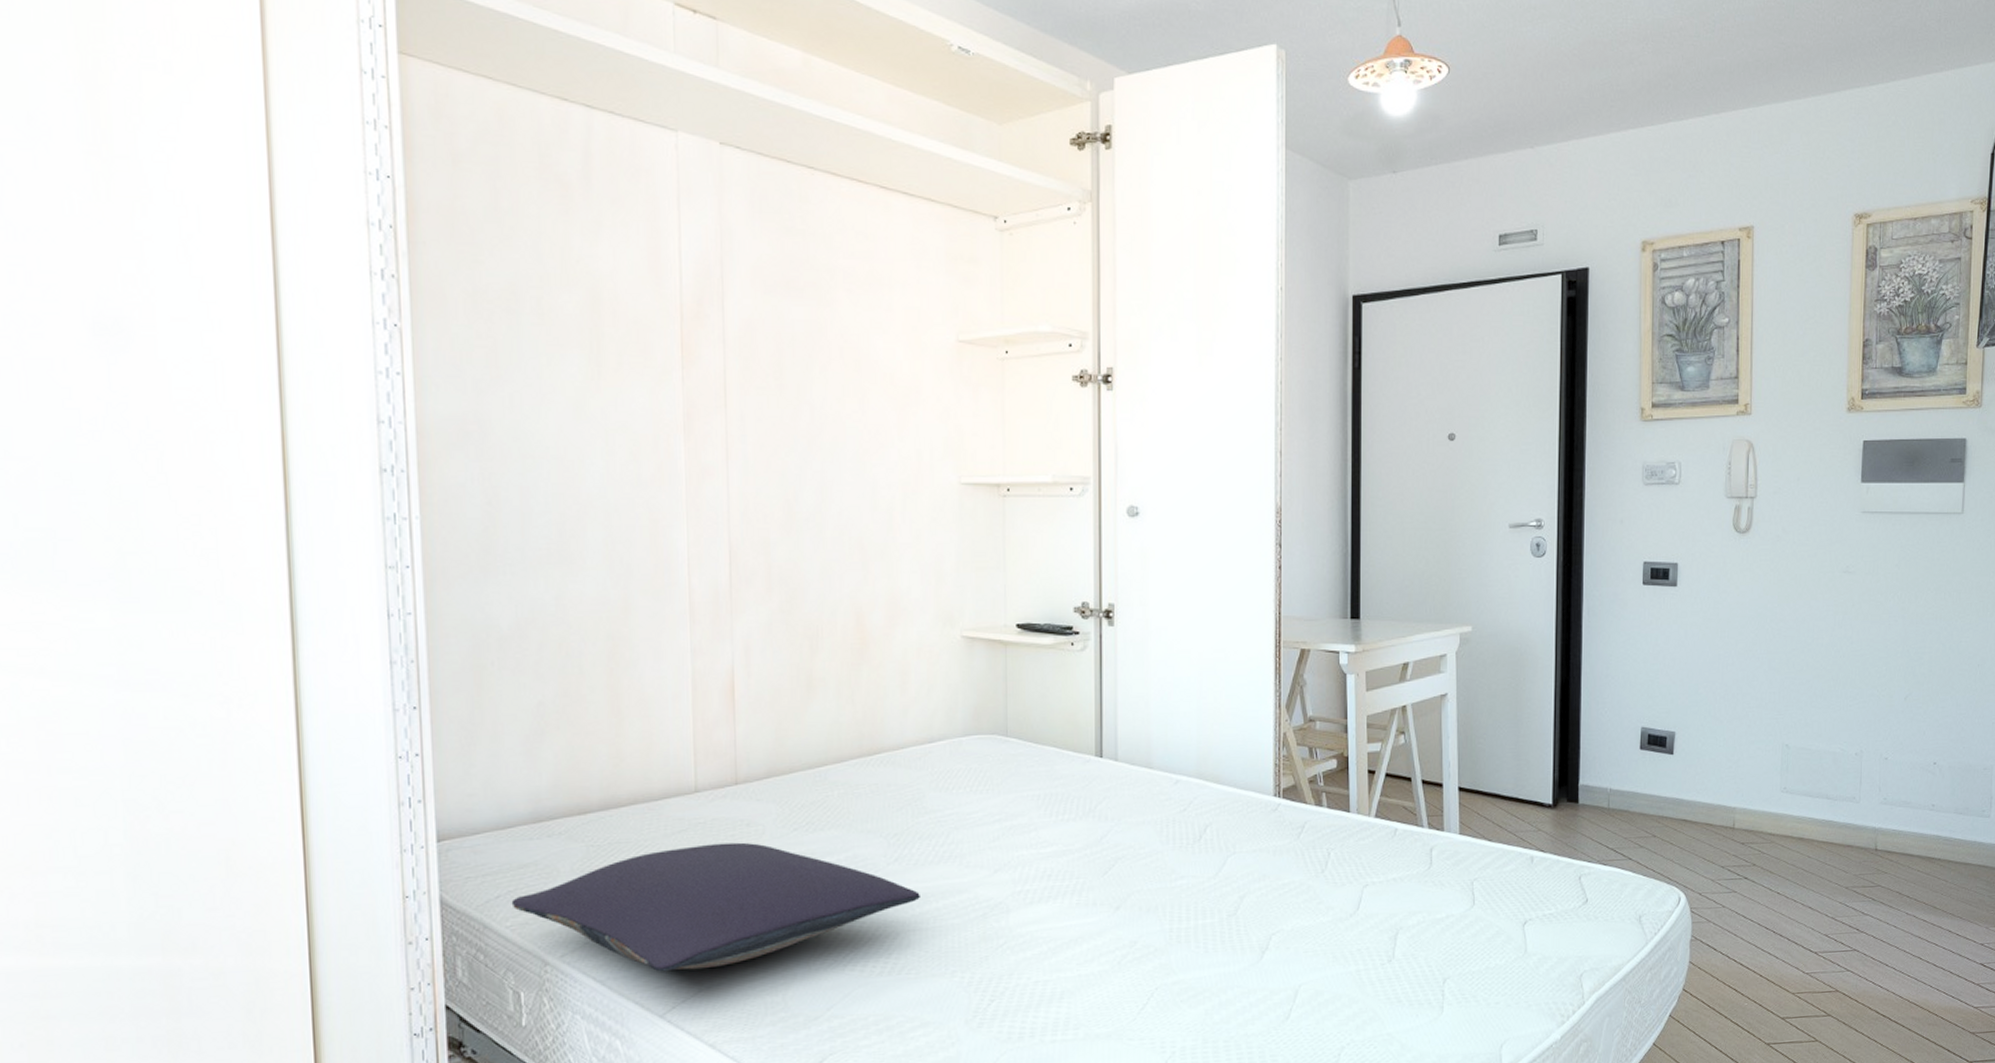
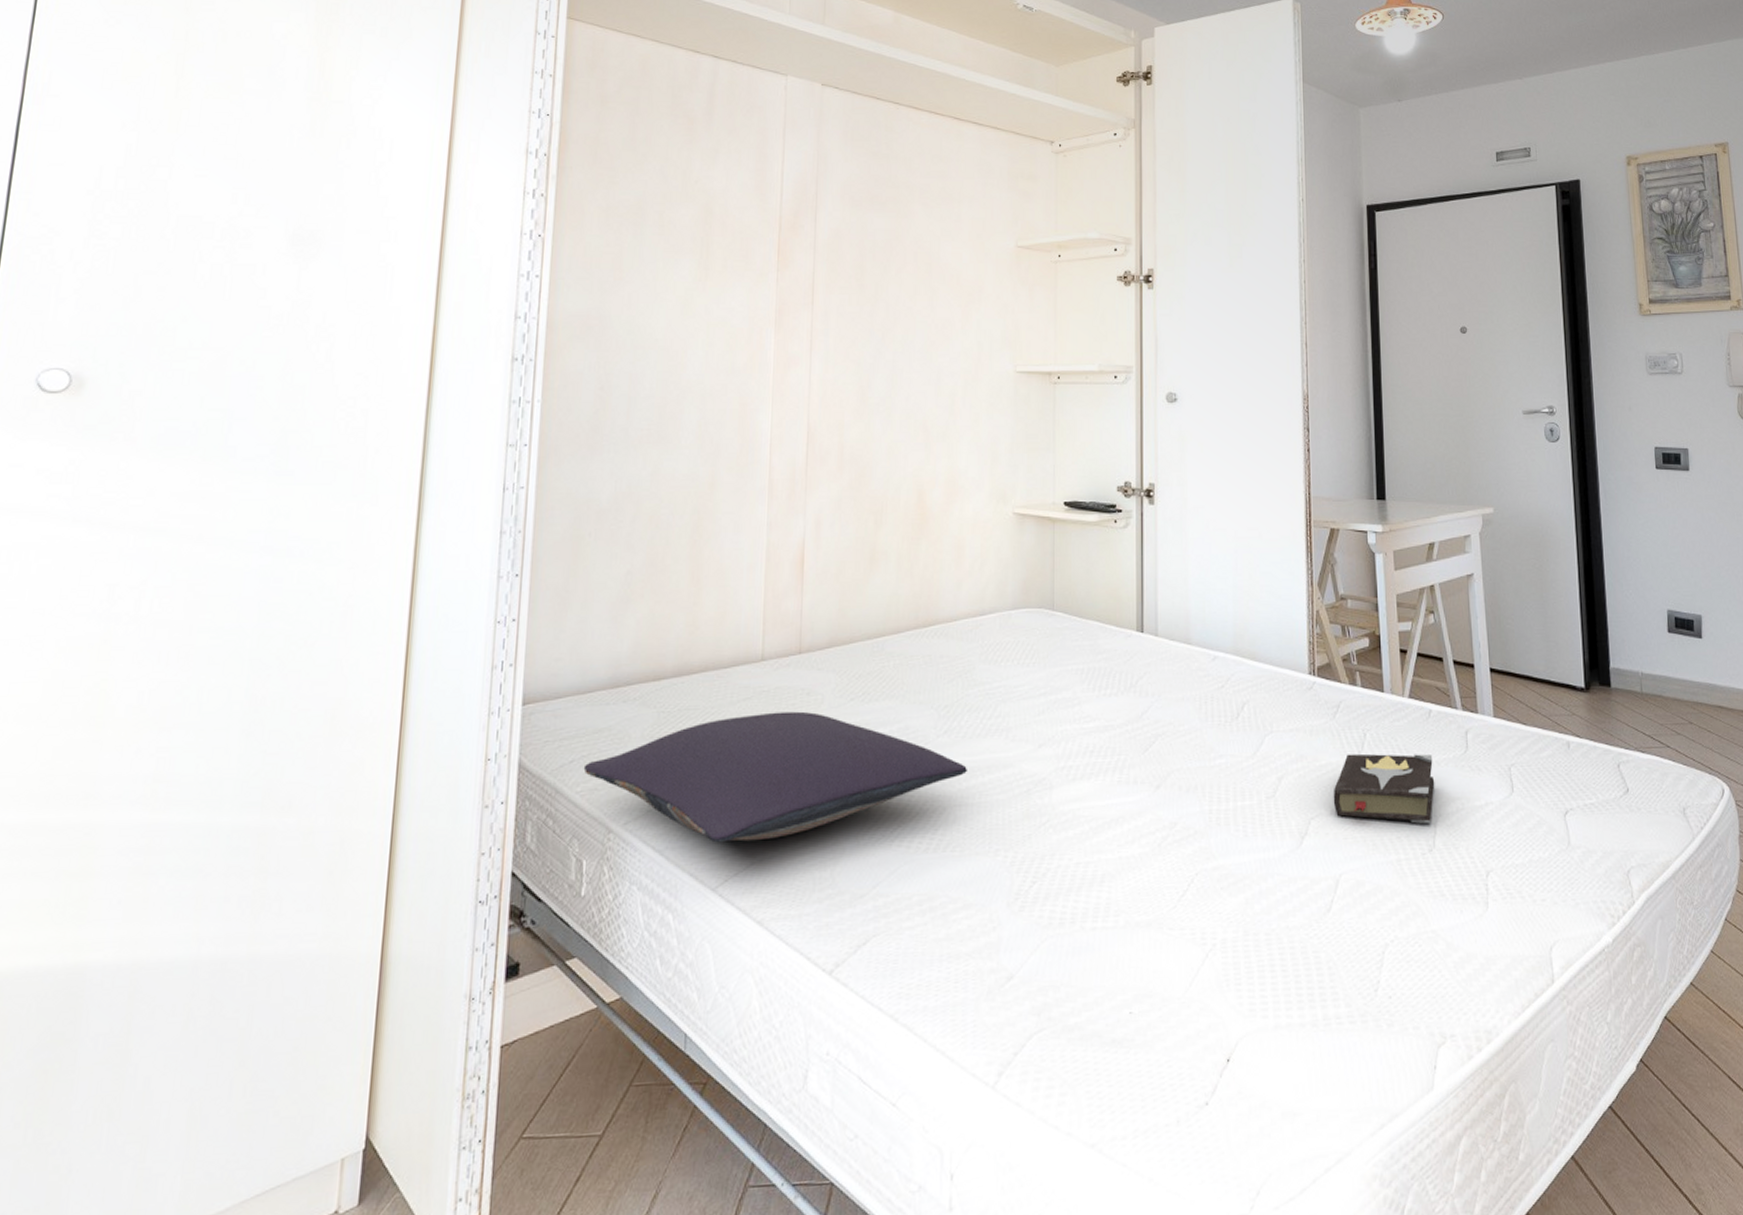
hardback book: none [1295,871,1397,937] -> present [1333,753,1435,825]

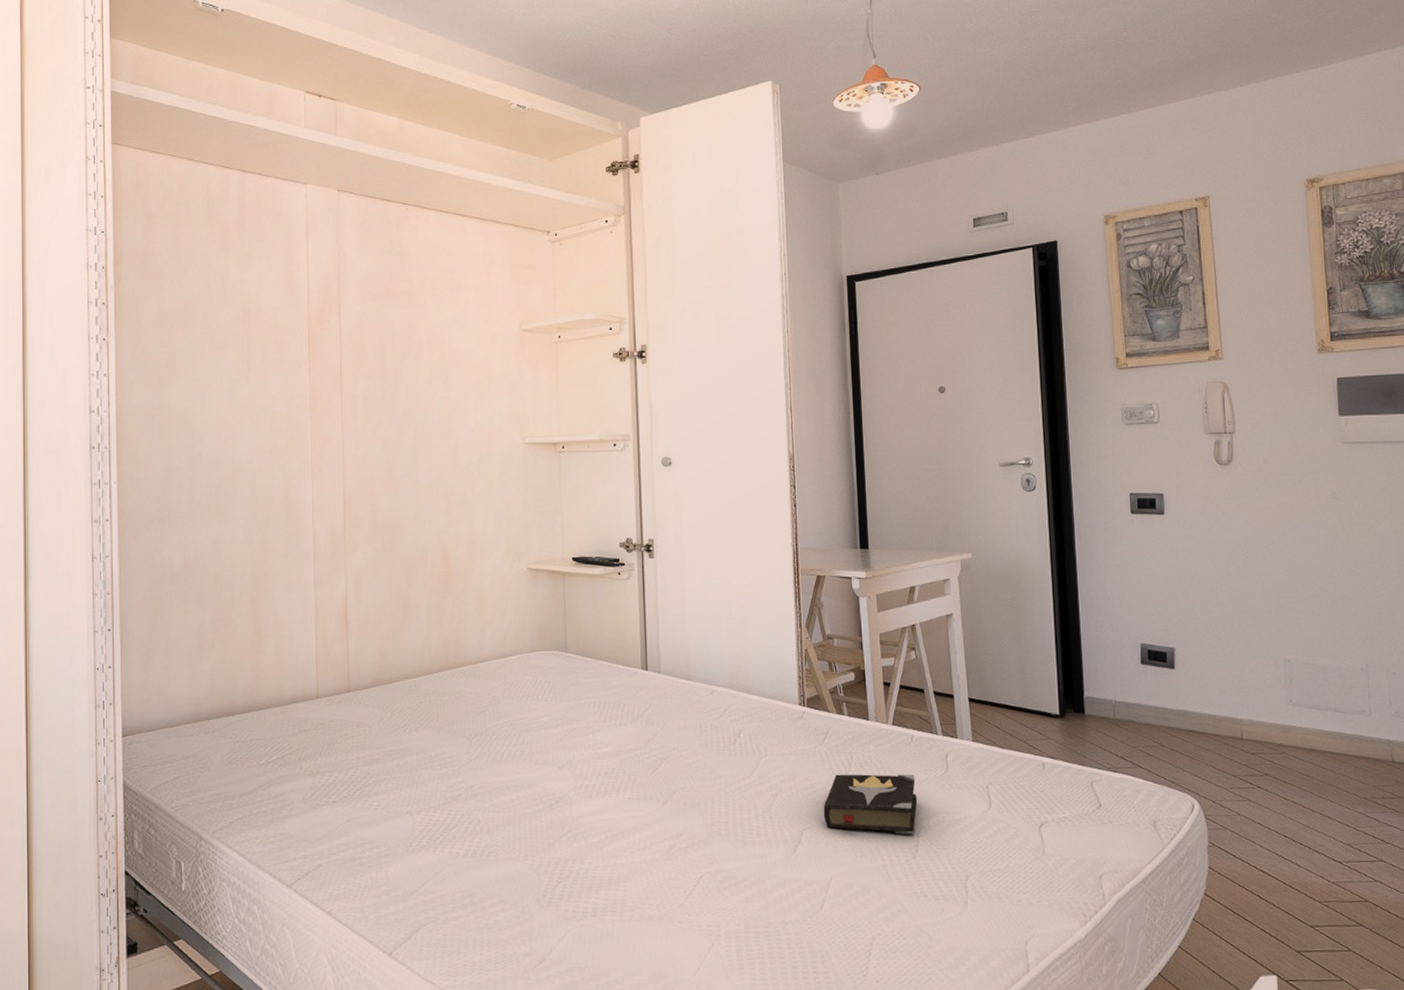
pillow: present [583,711,968,843] -> none [176,740,498,849]

